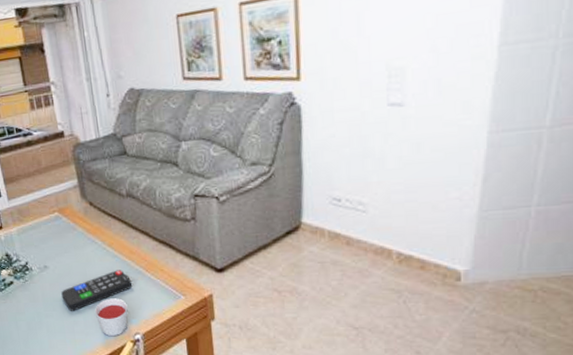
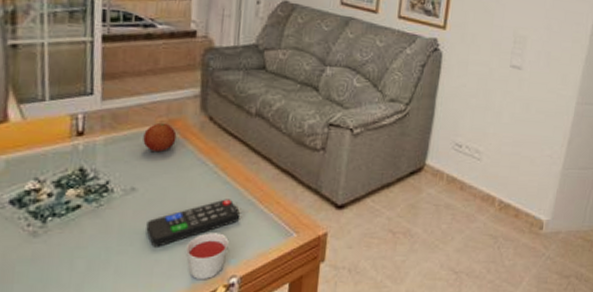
fruit: none [43,211,68,236] -> present [143,122,177,151]

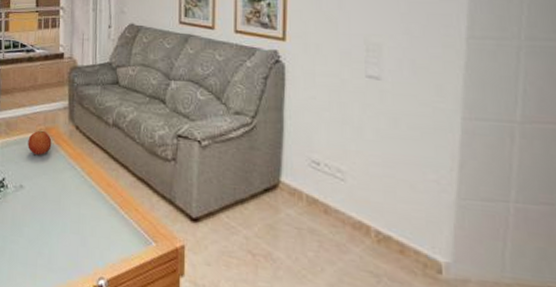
remote control: present [146,199,241,247] -> none [31,201,105,241]
candle: present [186,233,229,279] -> none [62,232,96,277]

